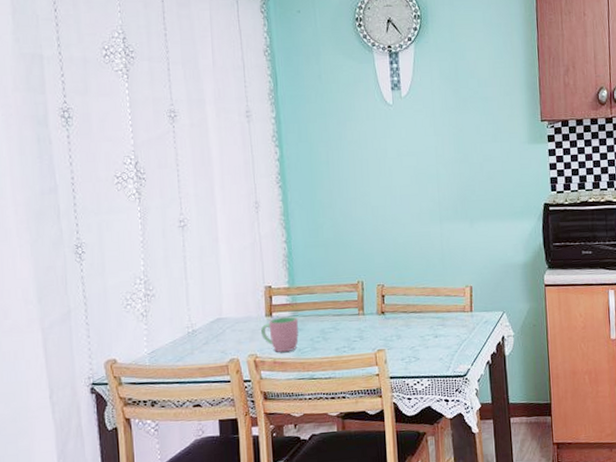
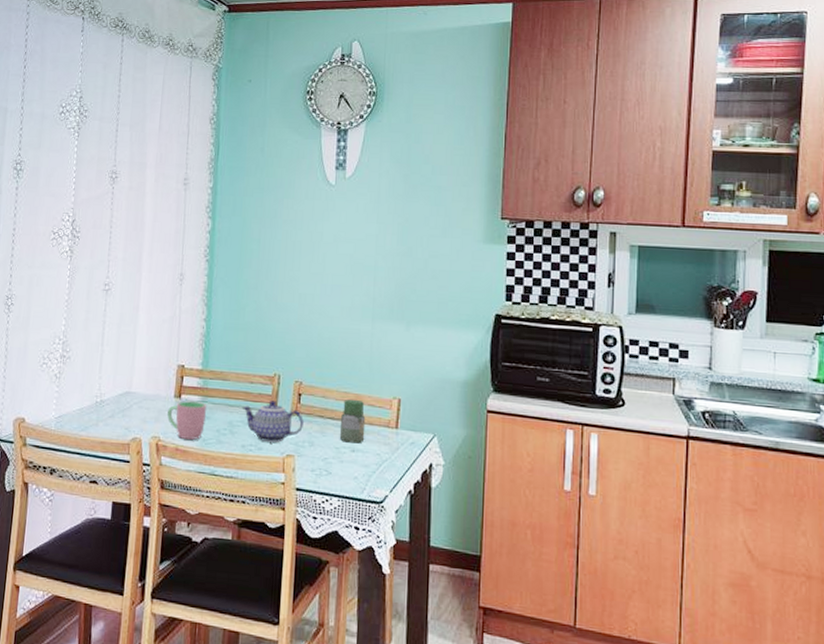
teapot: none [331,304,390,342] -> present [242,399,304,443]
jar: none [422,292,445,331] -> present [339,398,366,444]

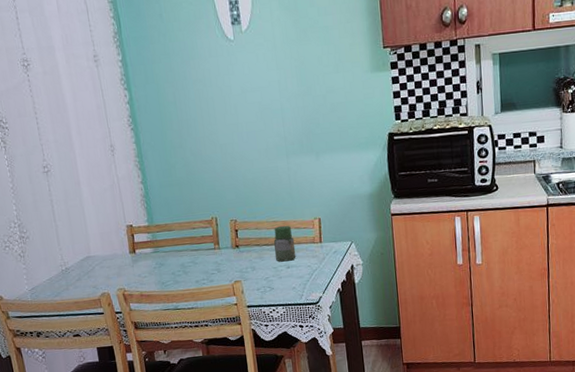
cup: present [167,401,206,440] -> none [127,253,161,286]
teapot: present [242,399,304,443] -> none [189,239,244,275]

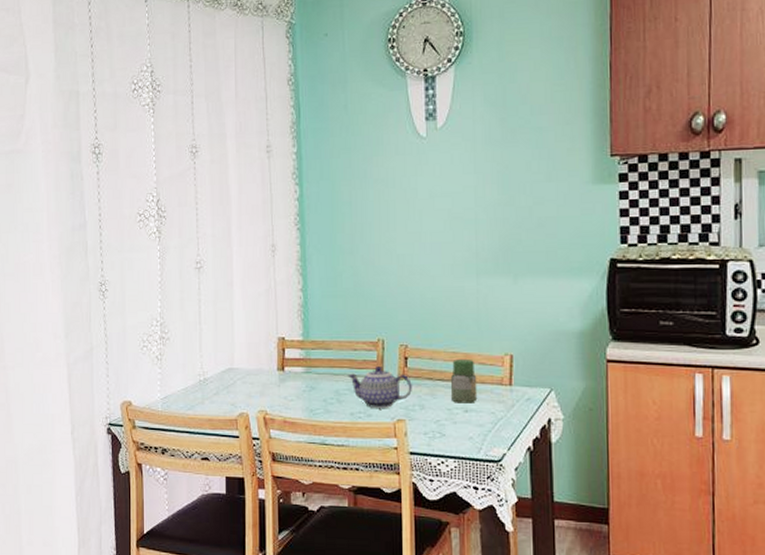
teapot: none [189,239,244,275] -> present [347,365,412,408]

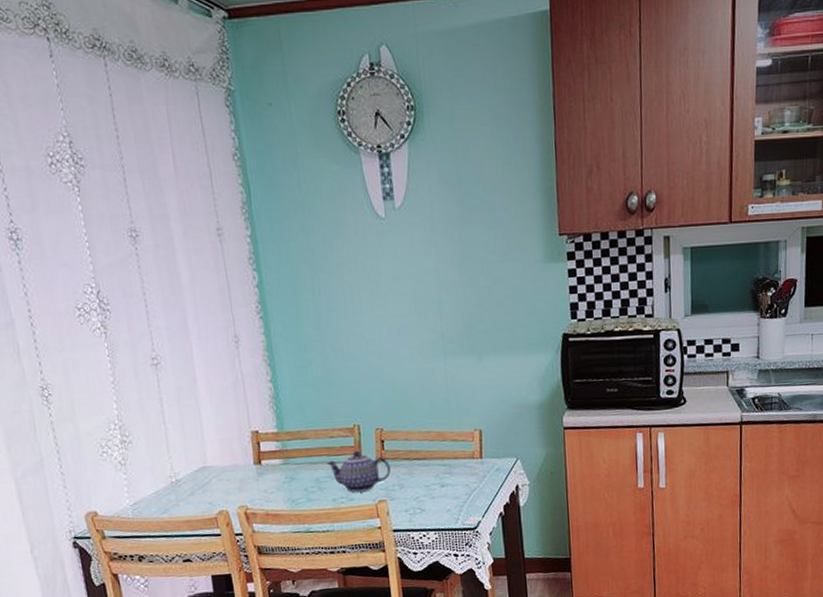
jar: present [450,358,478,403] -> none [426,436,452,479]

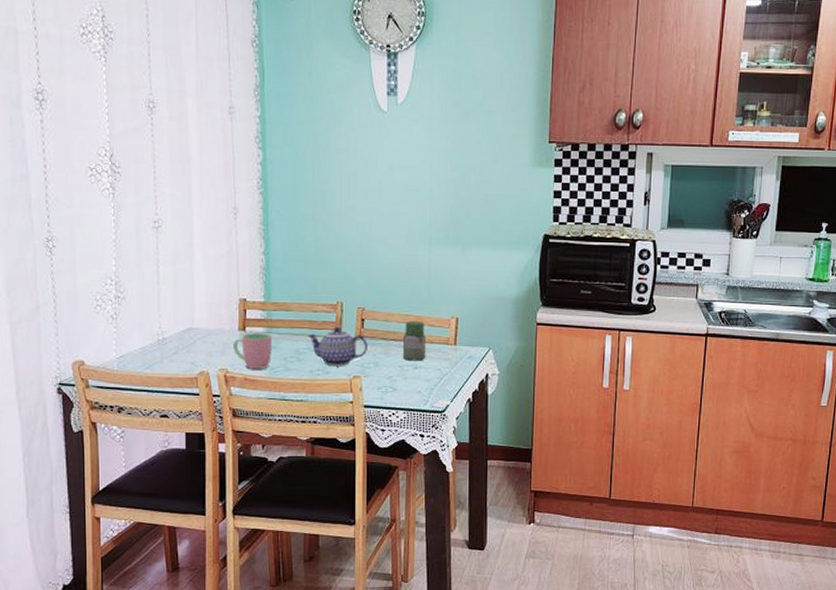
cup: none [250,464,292,504] -> present [233,333,272,369]
jar: none [426,436,452,479] -> present [402,320,426,361]

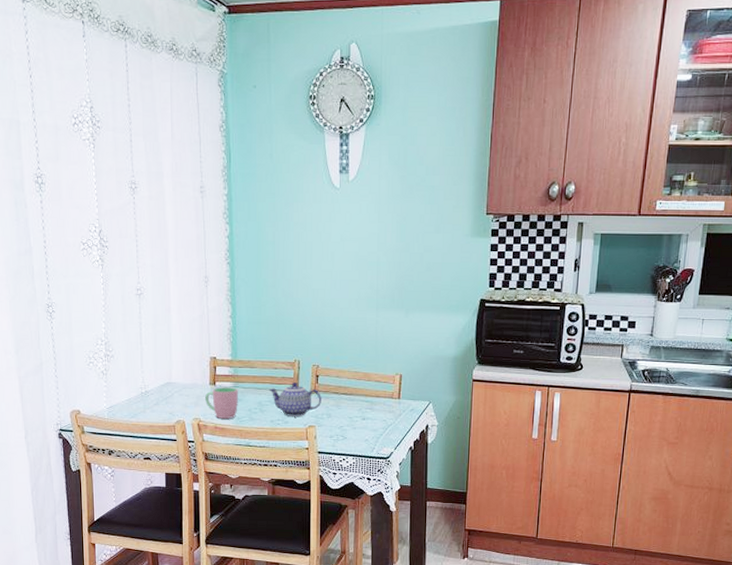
jar: present [402,320,426,361] -> none [352,377,373,413]

